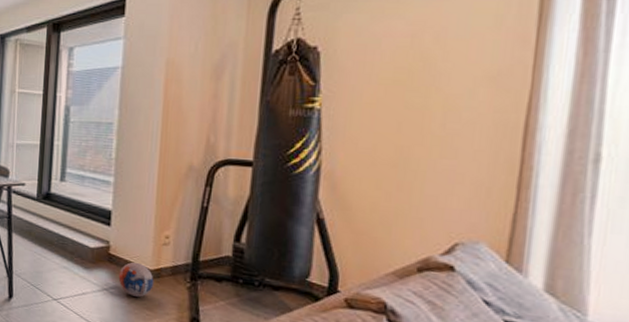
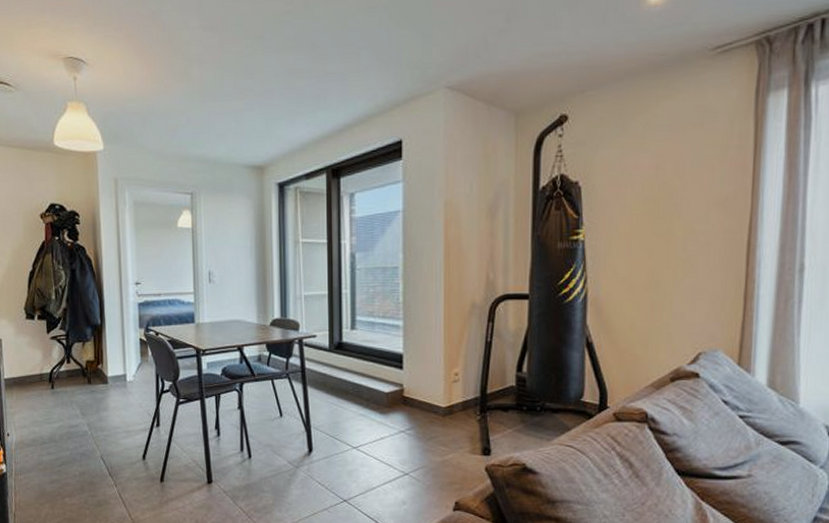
ball: present [118,262,154,297] -> none [414,401,447,435]

